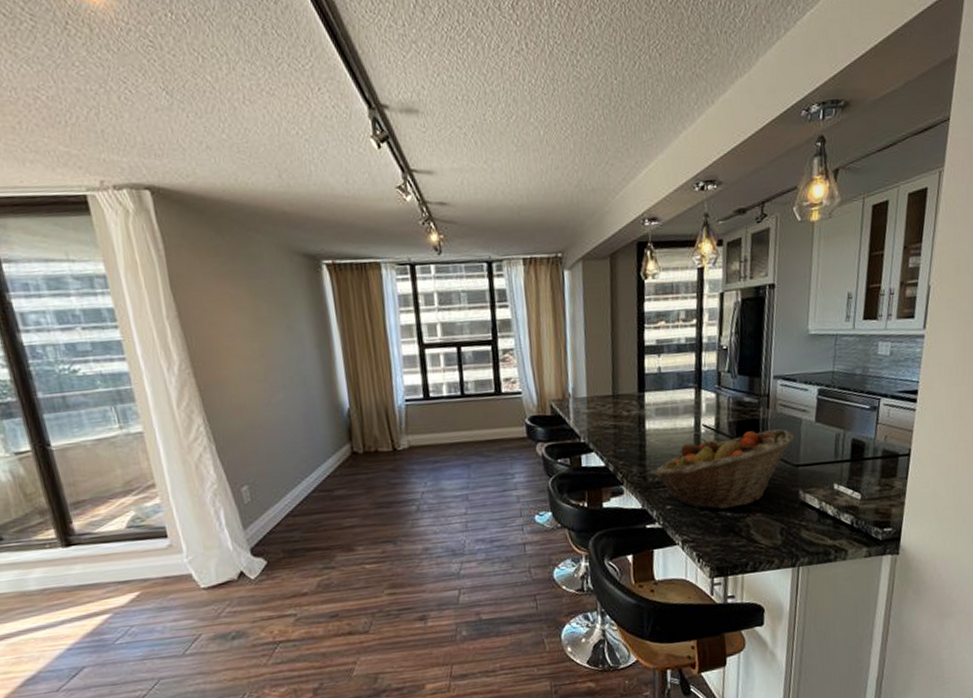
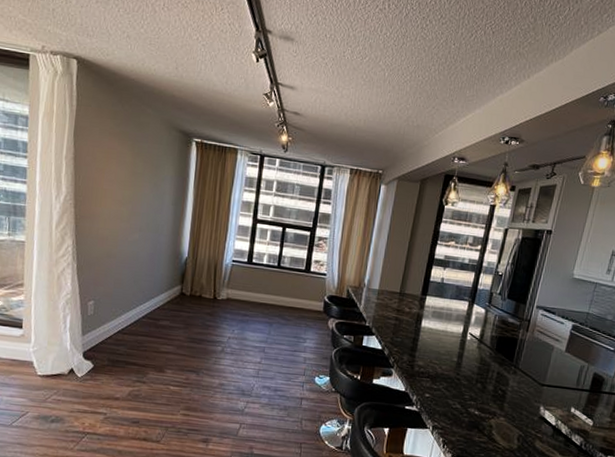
fruit basket: present [653,429,795,510] -> none [420,344,545,409]

